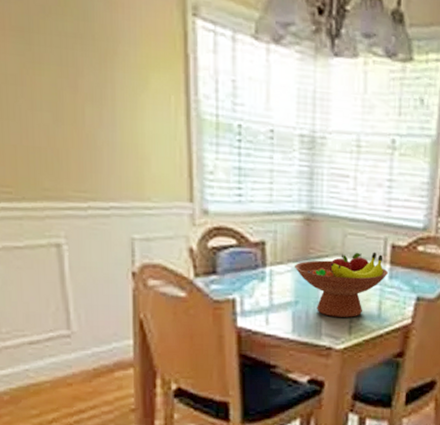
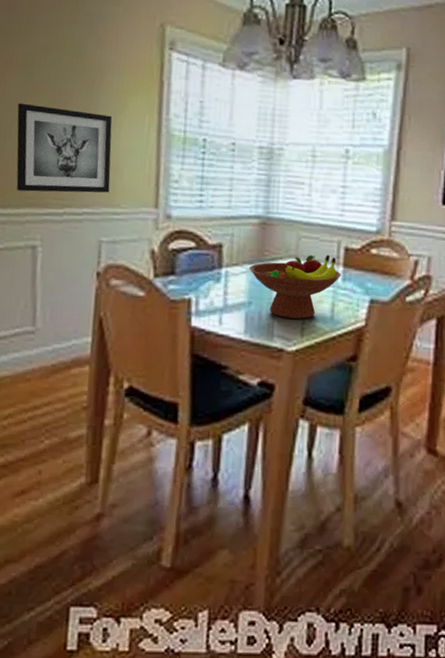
wall art: none [18,76,137,185] -> present [16,103,113,193]

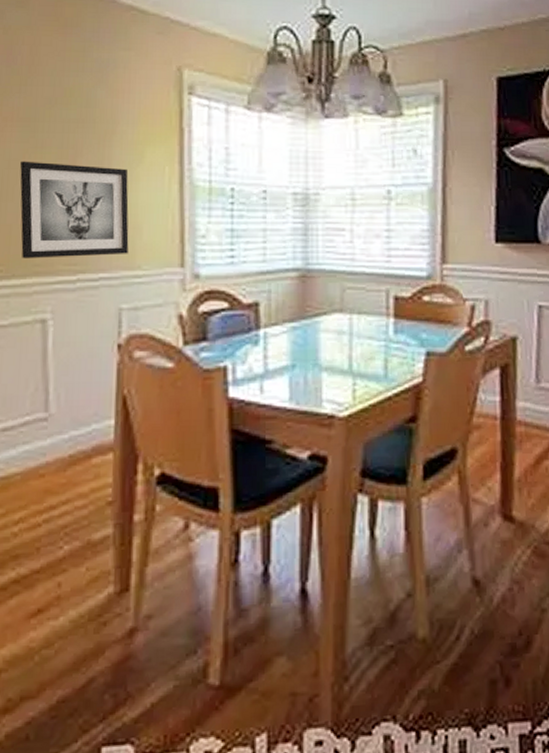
fruit bowl: present [250,254,342,319] -> none [291,305,393,380]

